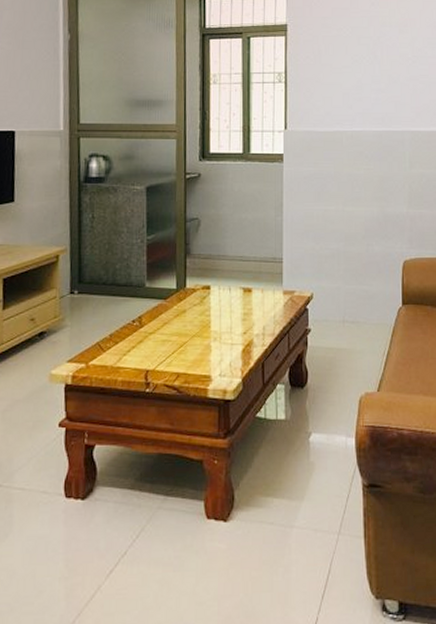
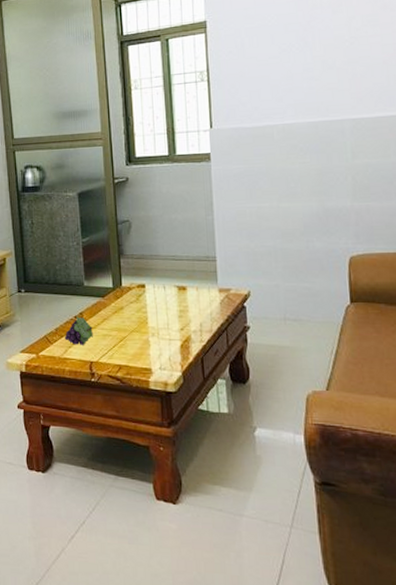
fruit: none [119,320,151,352] -> present [64,316,93,345]

